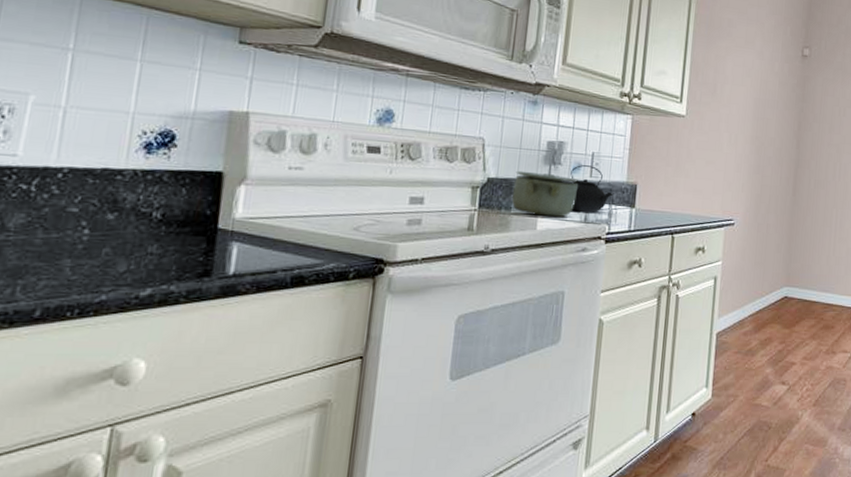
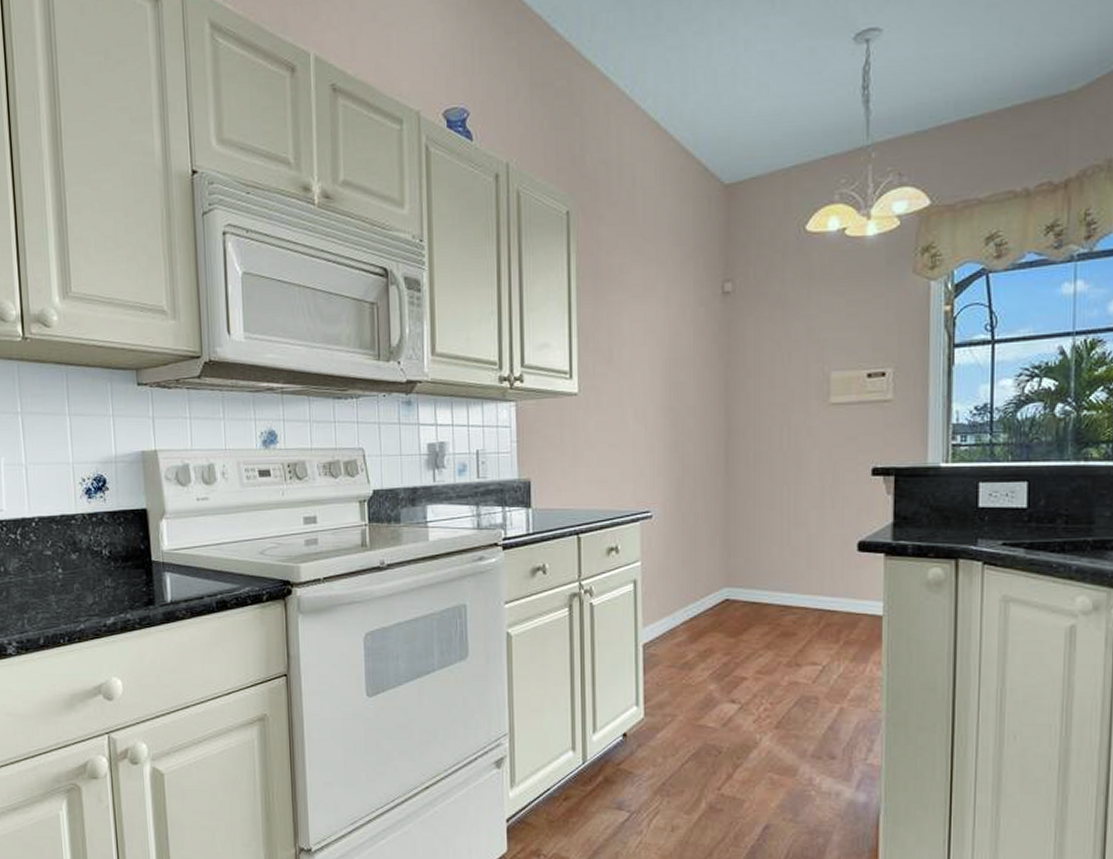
cooking pot: present [512,170,578,217] -> none [399,479,466,526]
teakettle: present [570,165,613,212] -> none [456,465,504,517]

